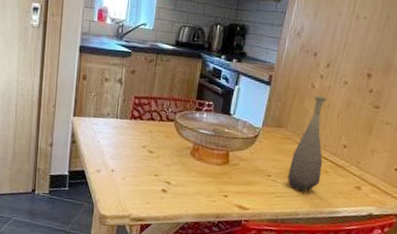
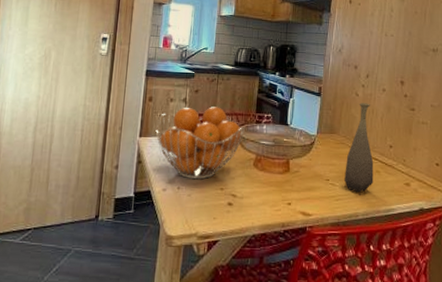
fruit basket: none [89,89,185,164] -> present [155,107,246,180]

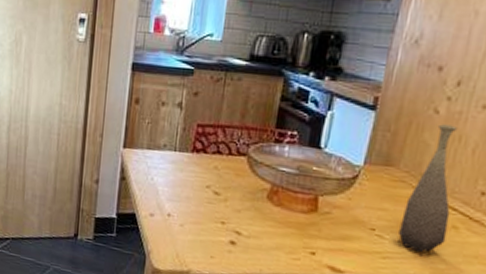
fruit basket: present [155,107,246,180] -> none [141,115,260,208]

